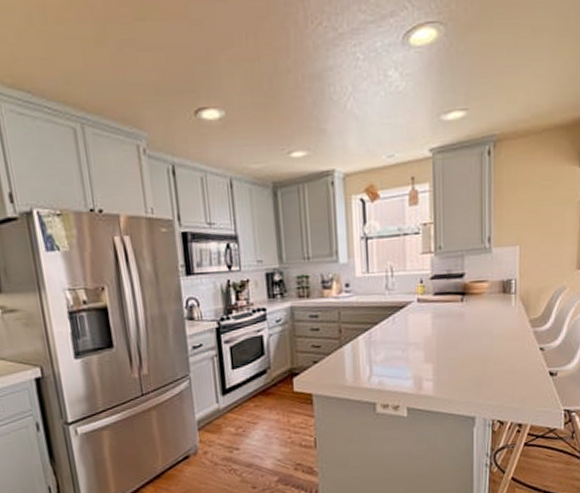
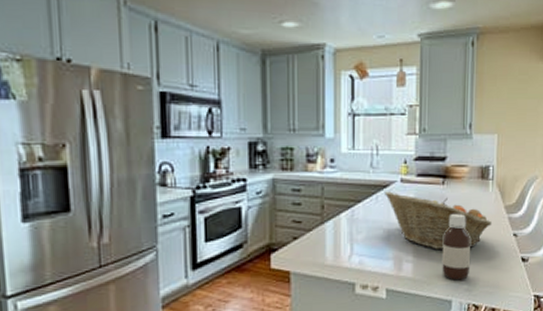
fruit basket: none [402,312,515,367] -> present [385,191,492,249]
bottle: none [463,330,493,397] -> present [442,214,470,281]

